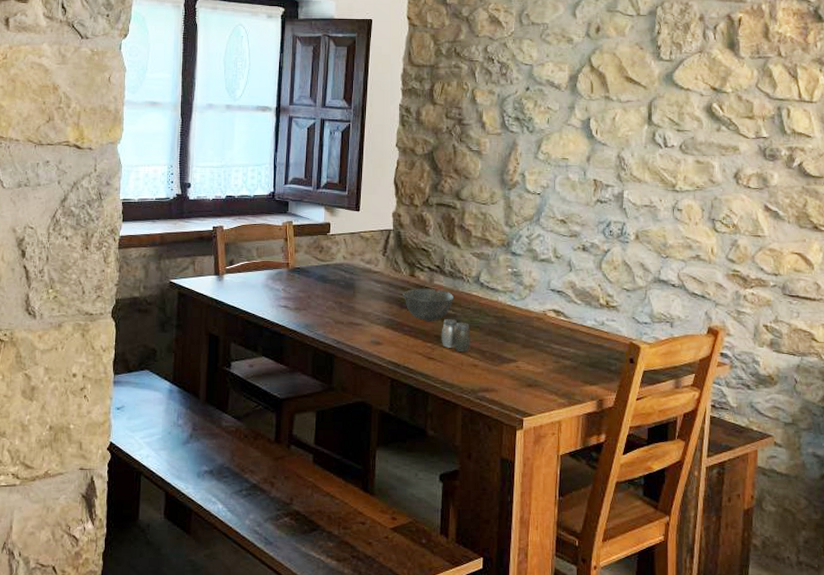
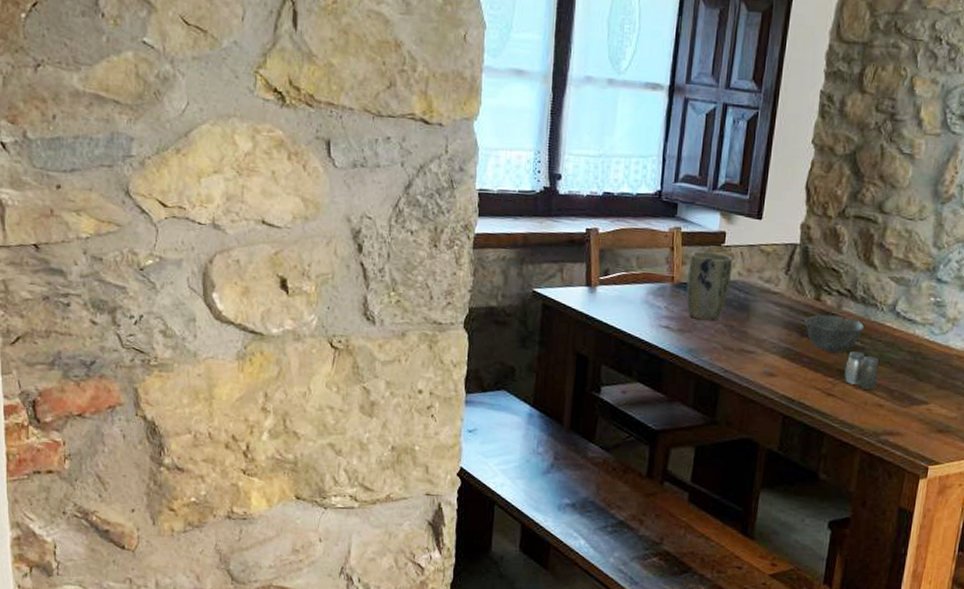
plant pot: none [300,240,337,298] -> present [686,251,732,320]

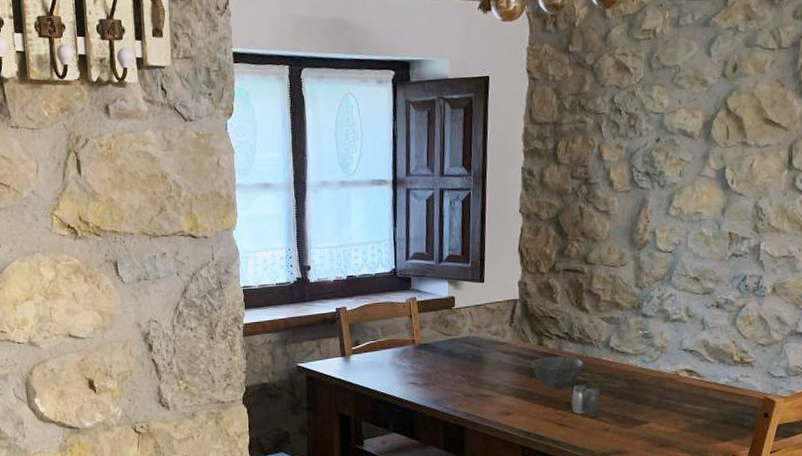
plant pot: present [686,251,732,320] -> none [426,315,463,373]

